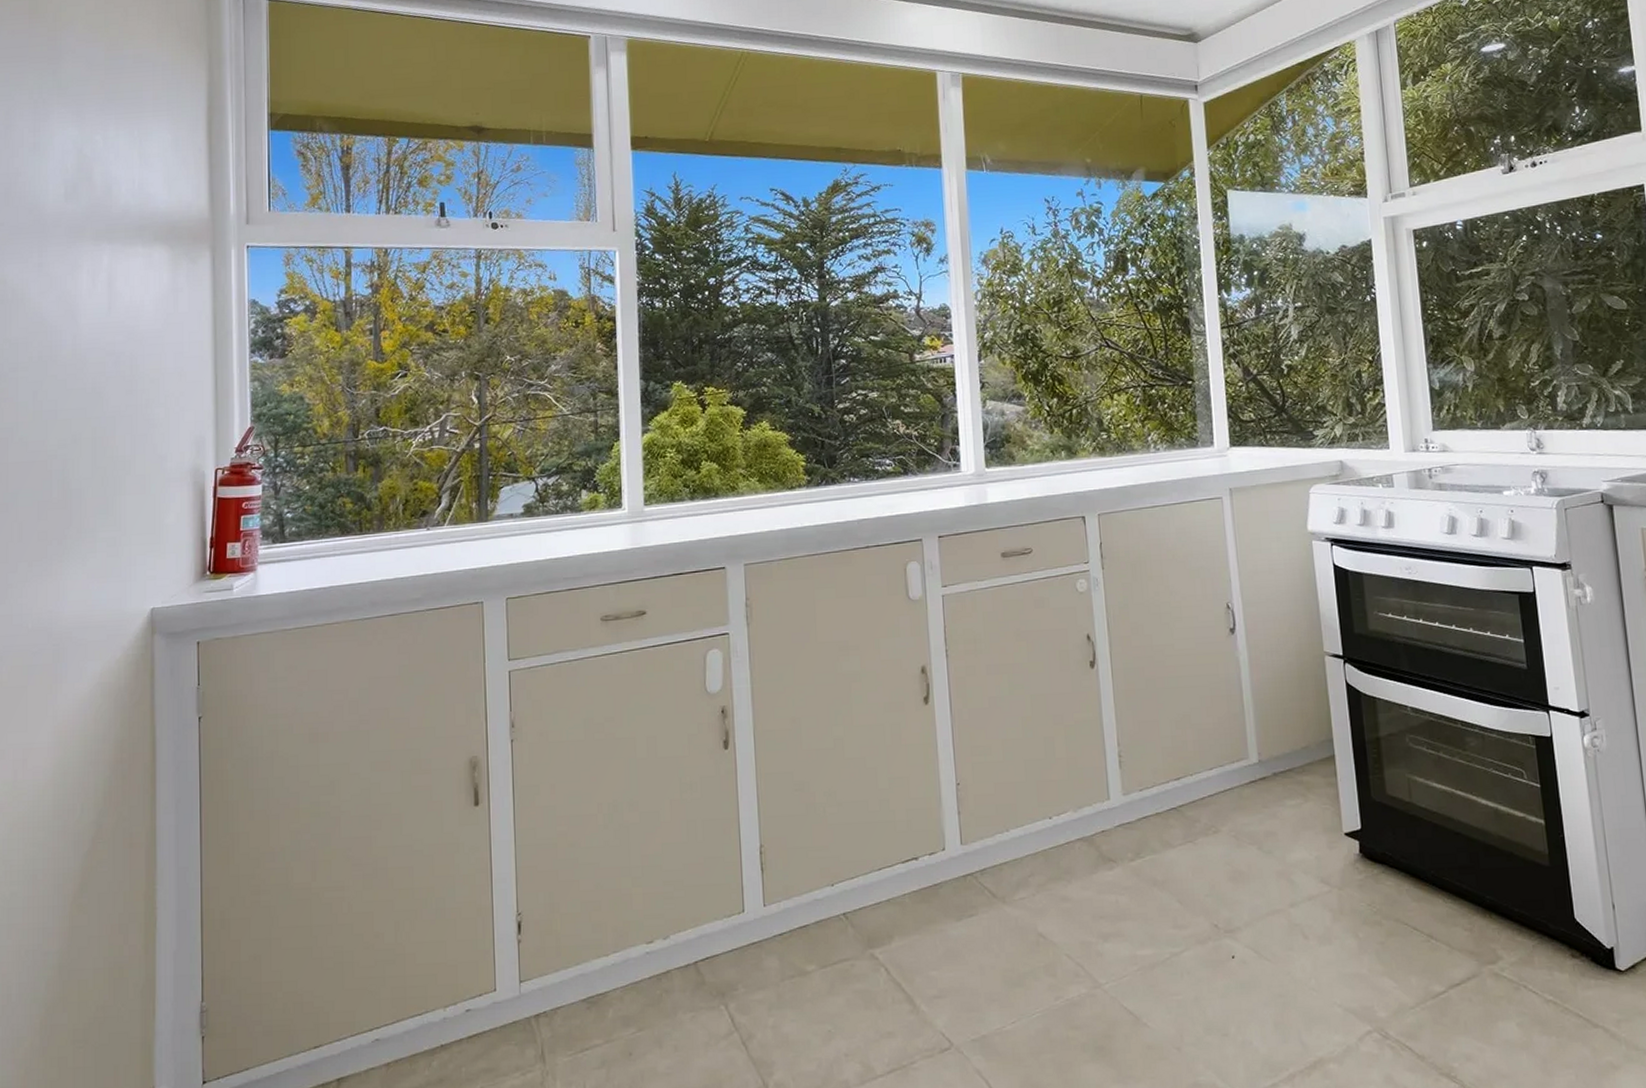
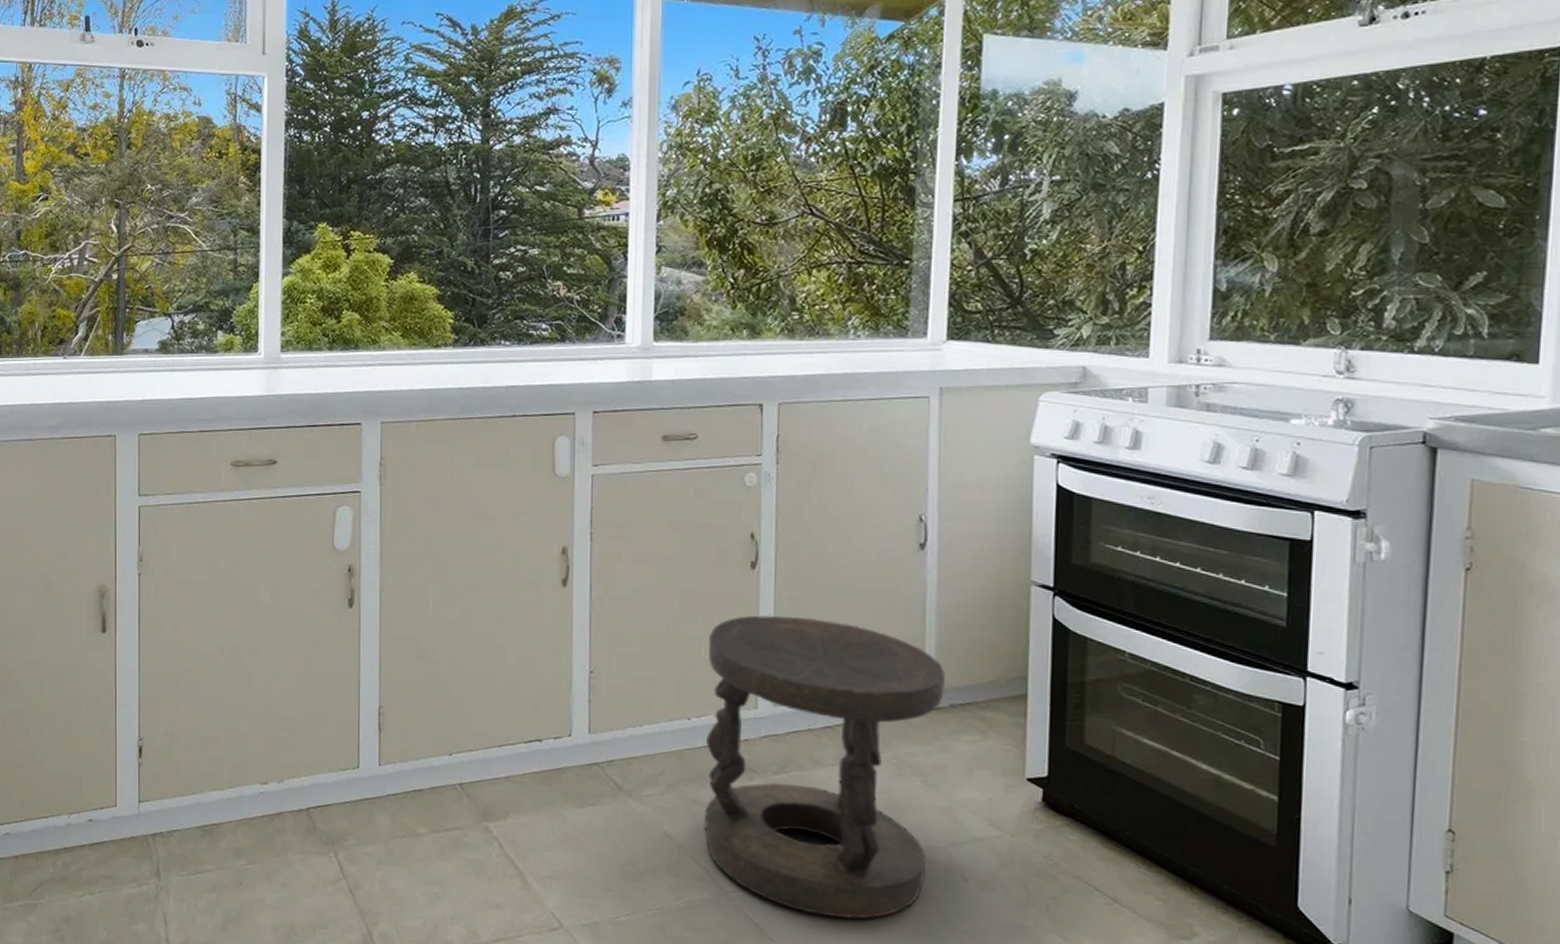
stool: none [1060,707,1273,993] -> present [704,614,945,919]

